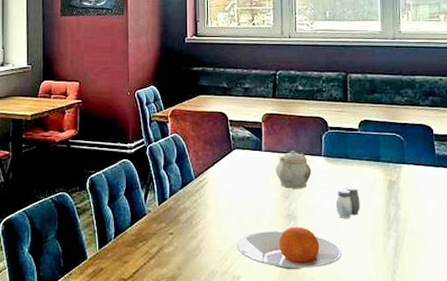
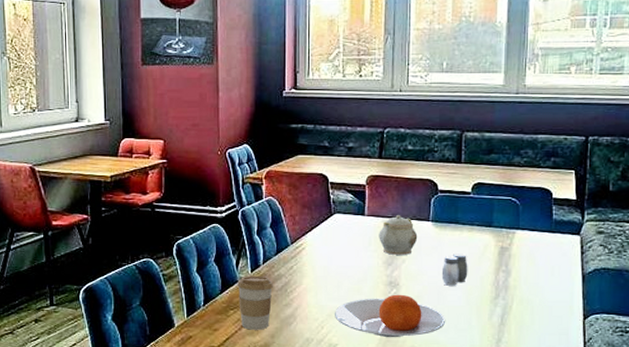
coffee cup: none [146,208,180,262] -> present [237,275,274,330]

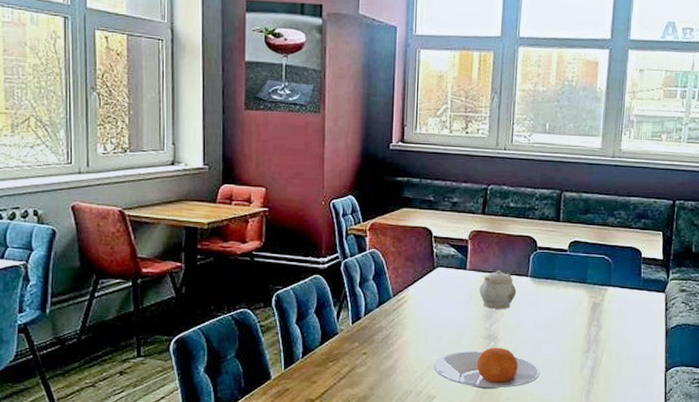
coffee cup: present [237,275,274,330] -> none [337,327,375,382]
salt and pepper shaker: present [441,254,468,286] -> none [538,308,563,339]

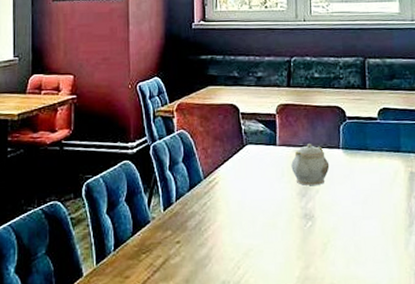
plate: present [434,347,540,389] -> none [251,227,363,275]

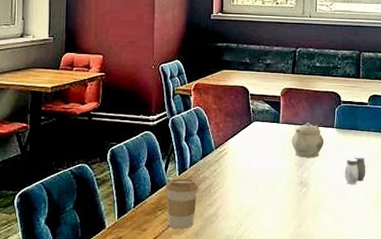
coffee cup: none [149,214,188,275] -> present [165,178,199,229]
salt and pepper shaker: none [355,181,381,215] -> present [344,156,366,184]

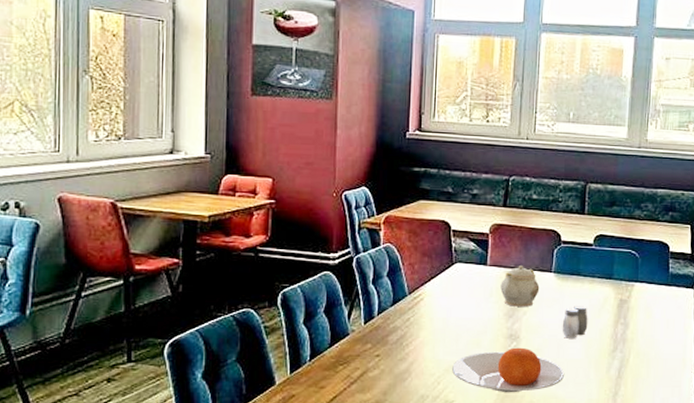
coffee cup: present [165,178,199,229] -> none [348,328,389,387]
plate: none [253,193,348,232] -> present [452,347,565,392]

